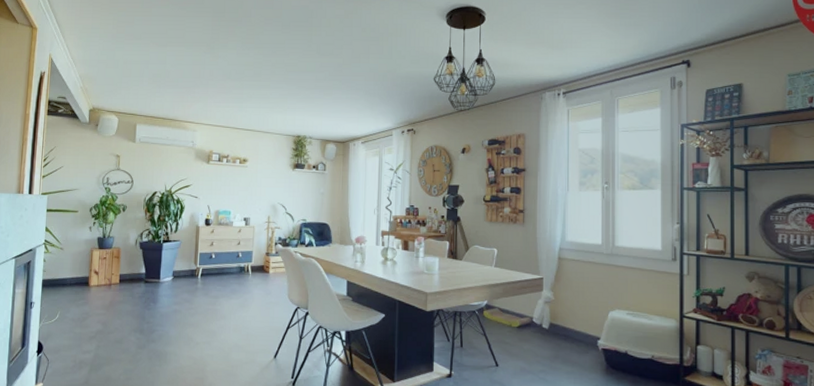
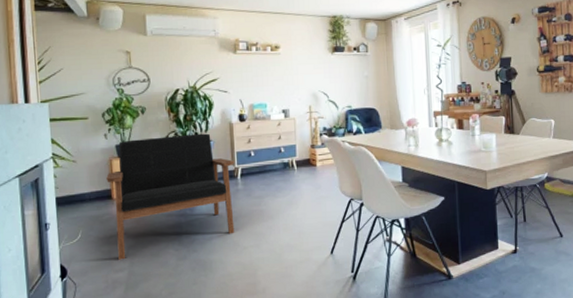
armchair: none [86,233,197,343] -> present [106,133,235,260]

